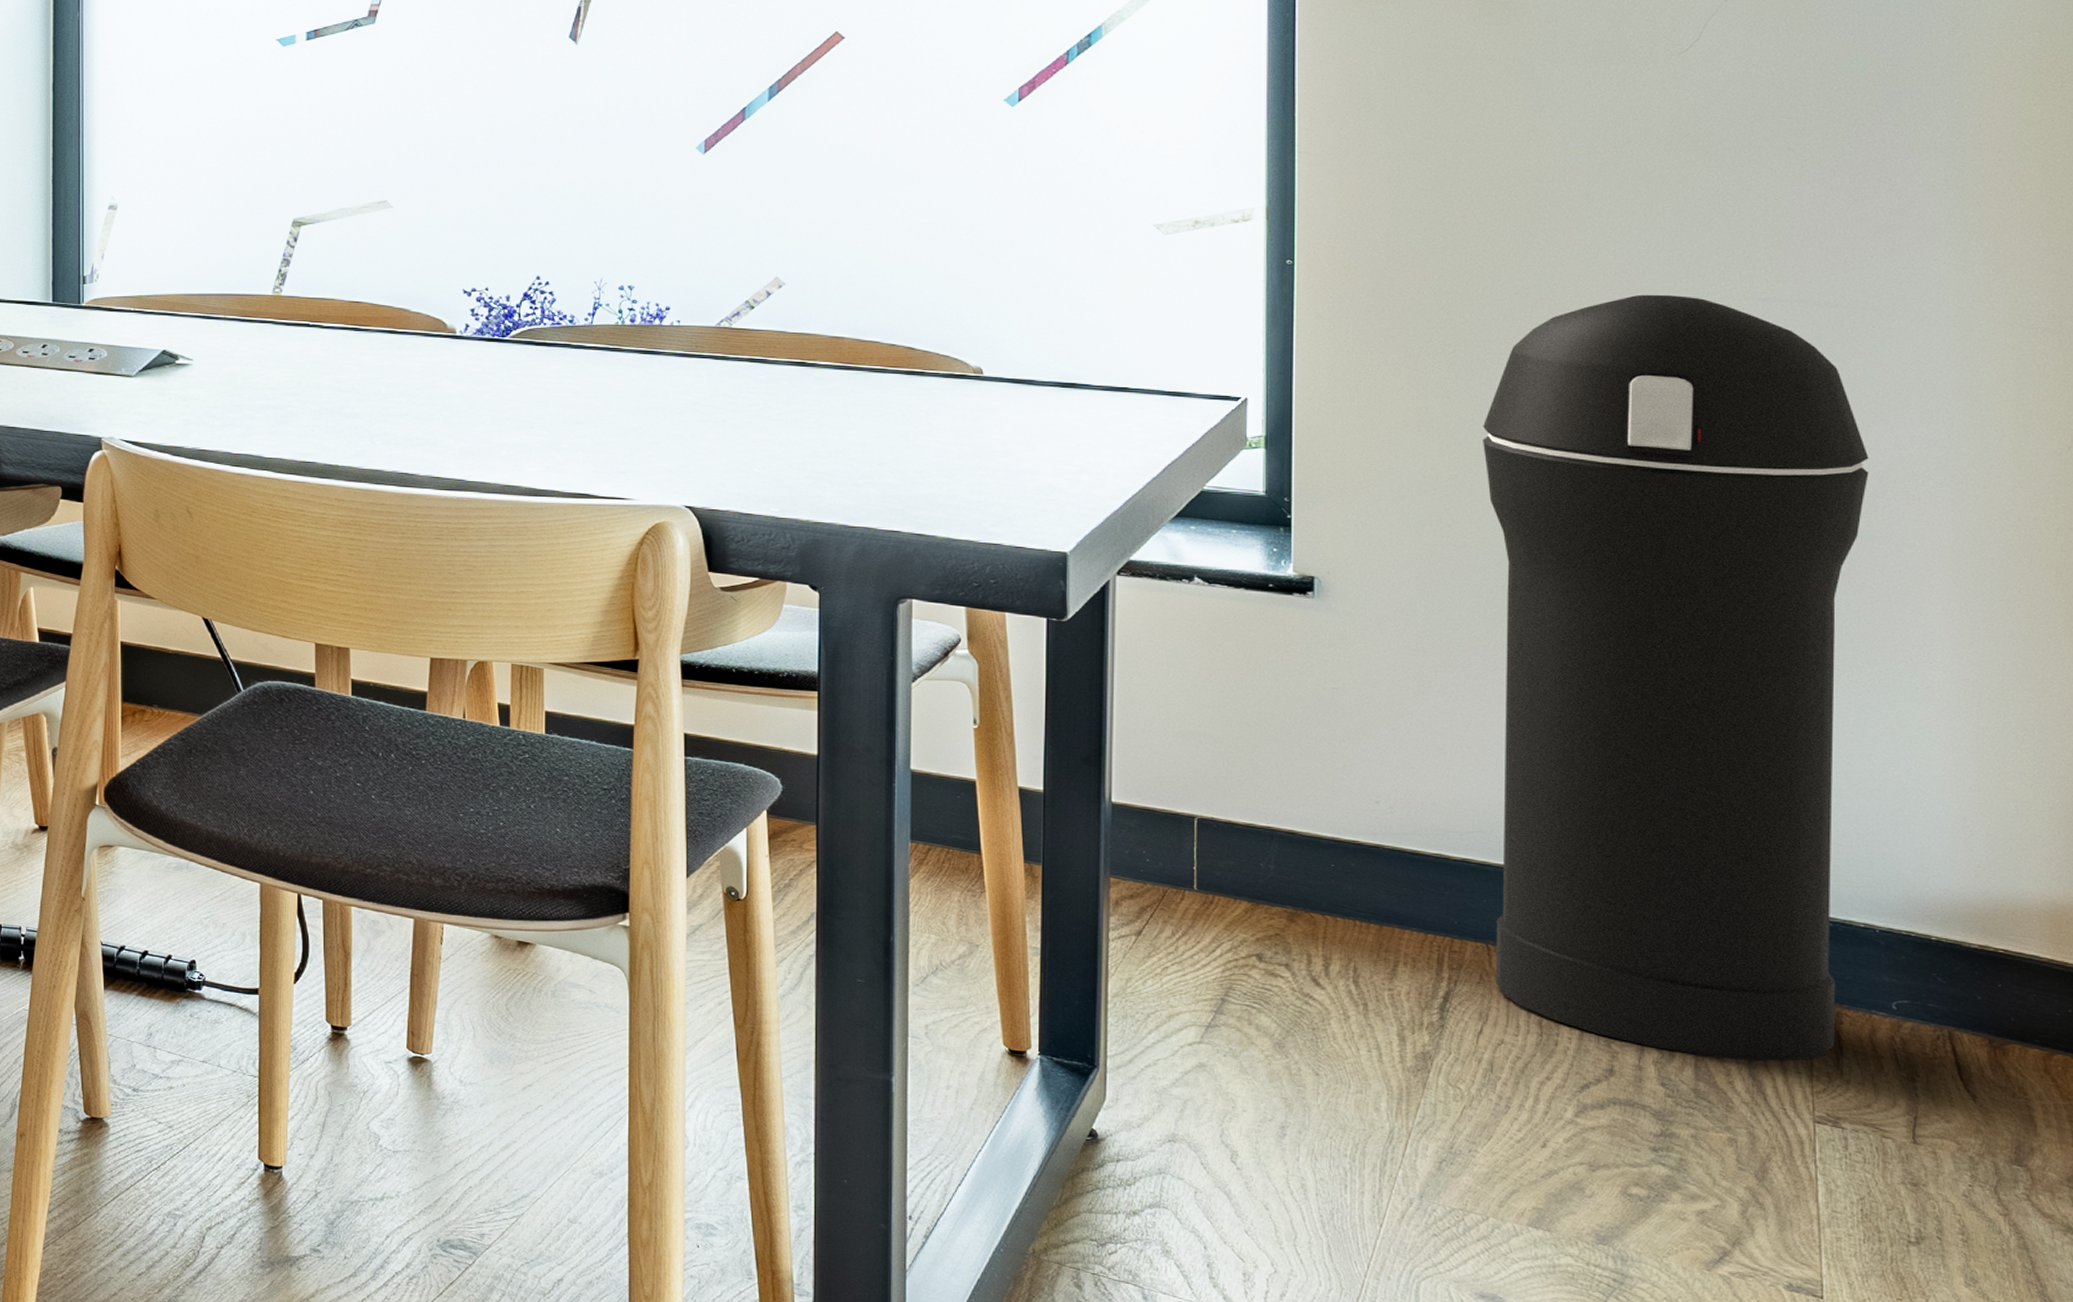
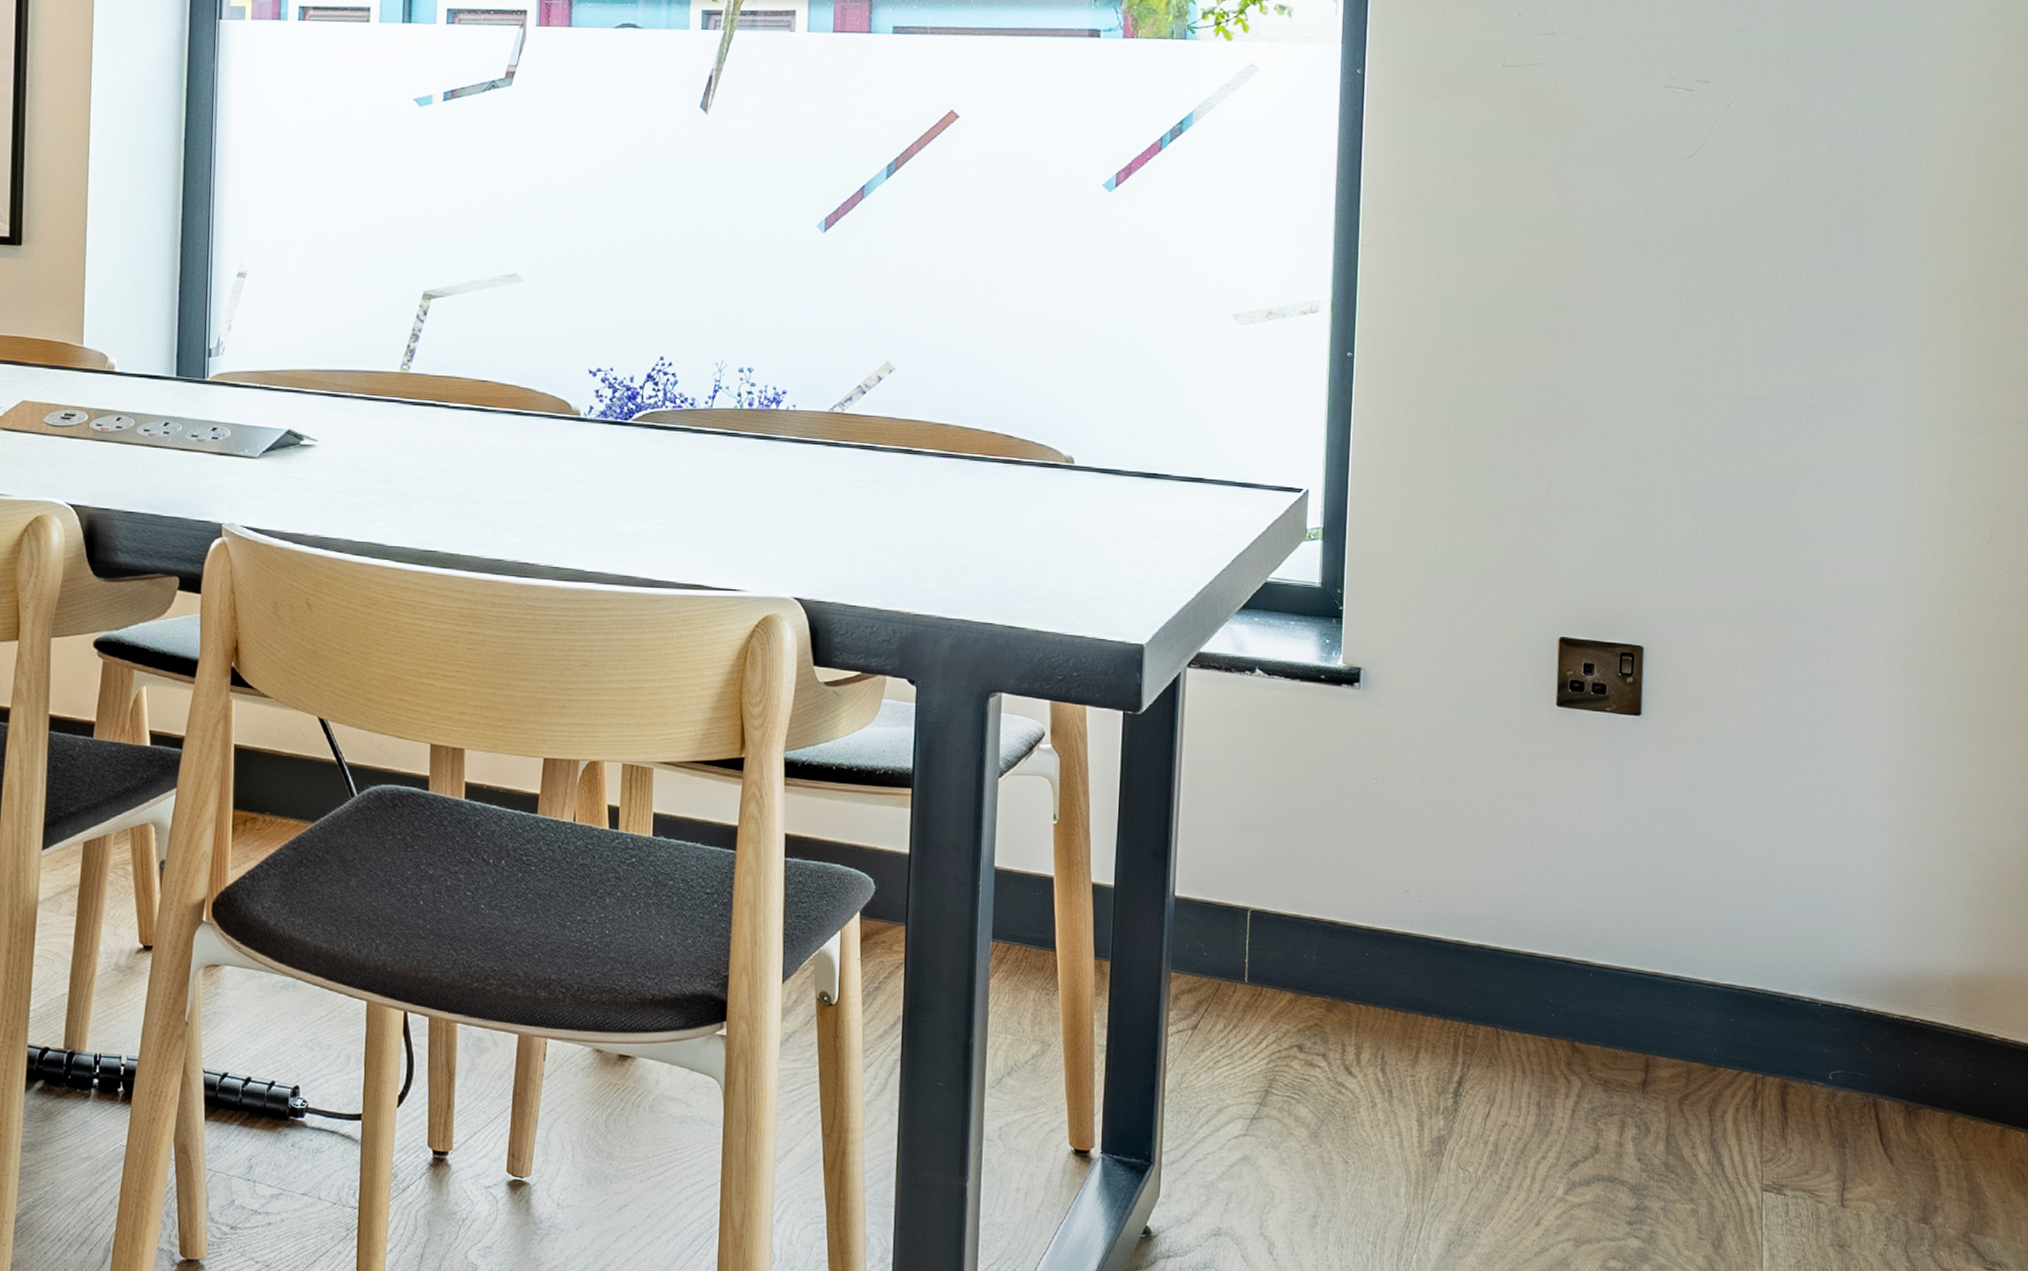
trash can: present [1483,294,1869,1062] -> none [1502,391,1829,1134]

